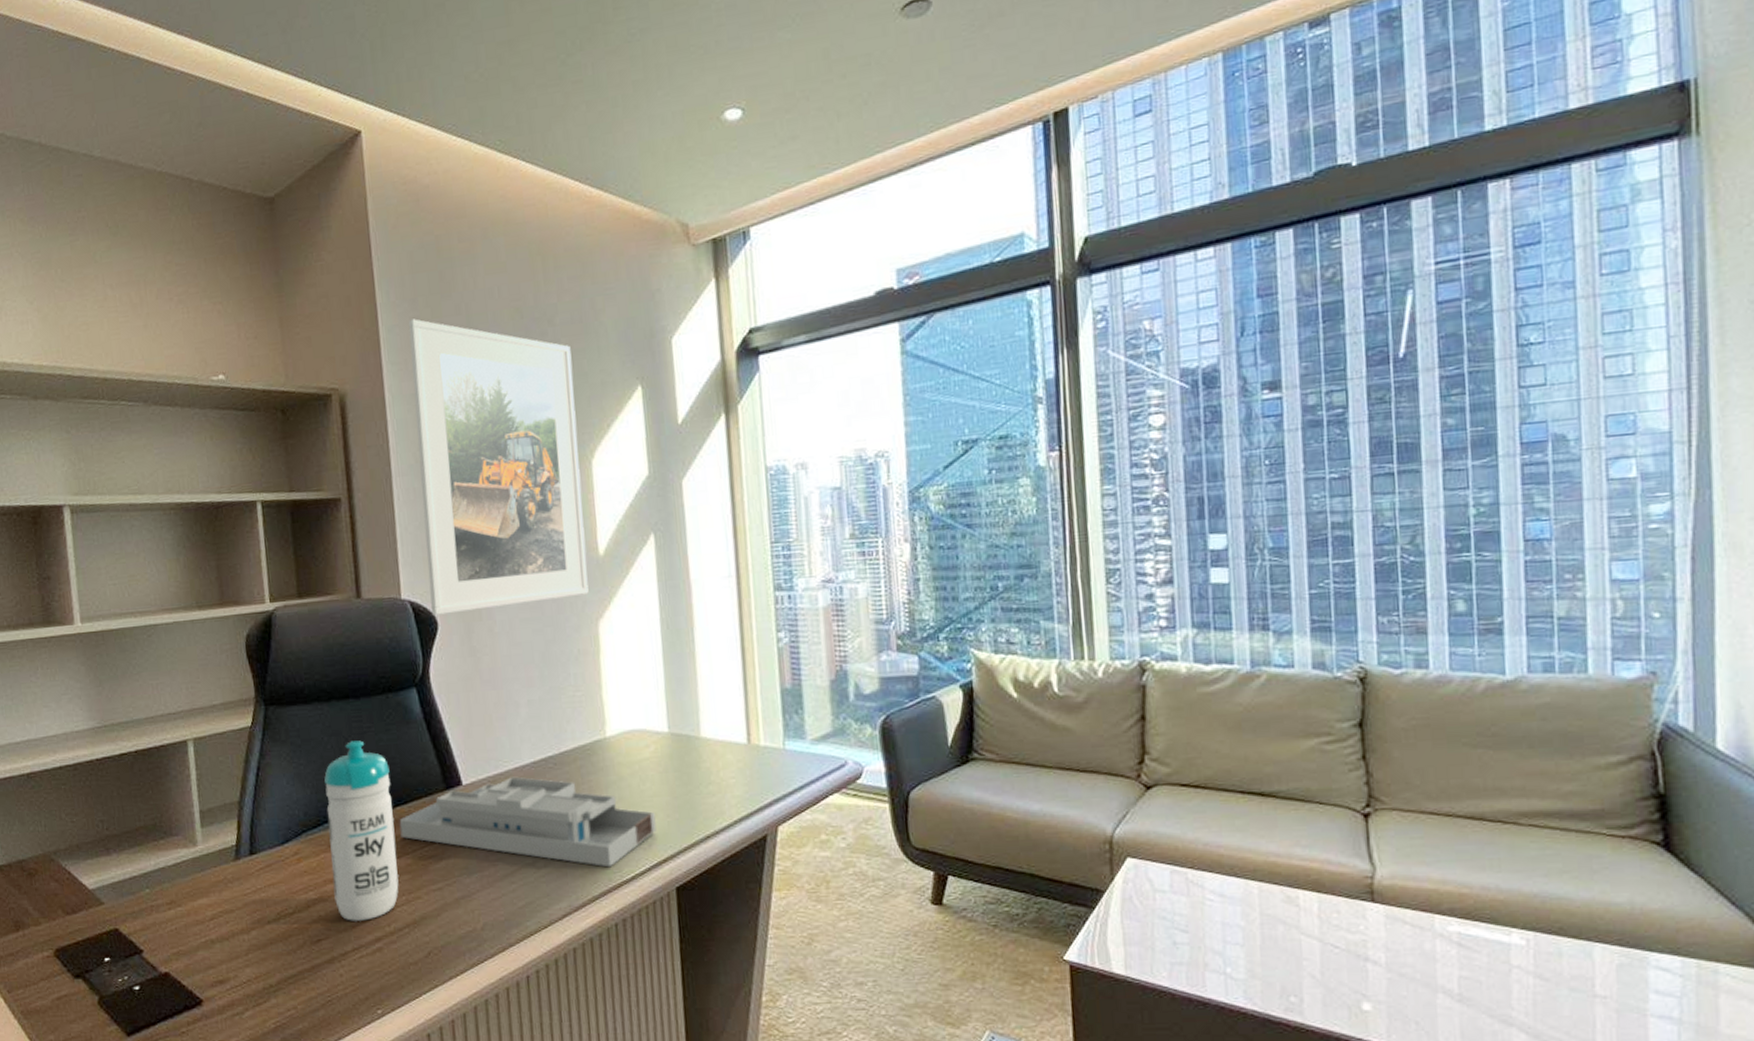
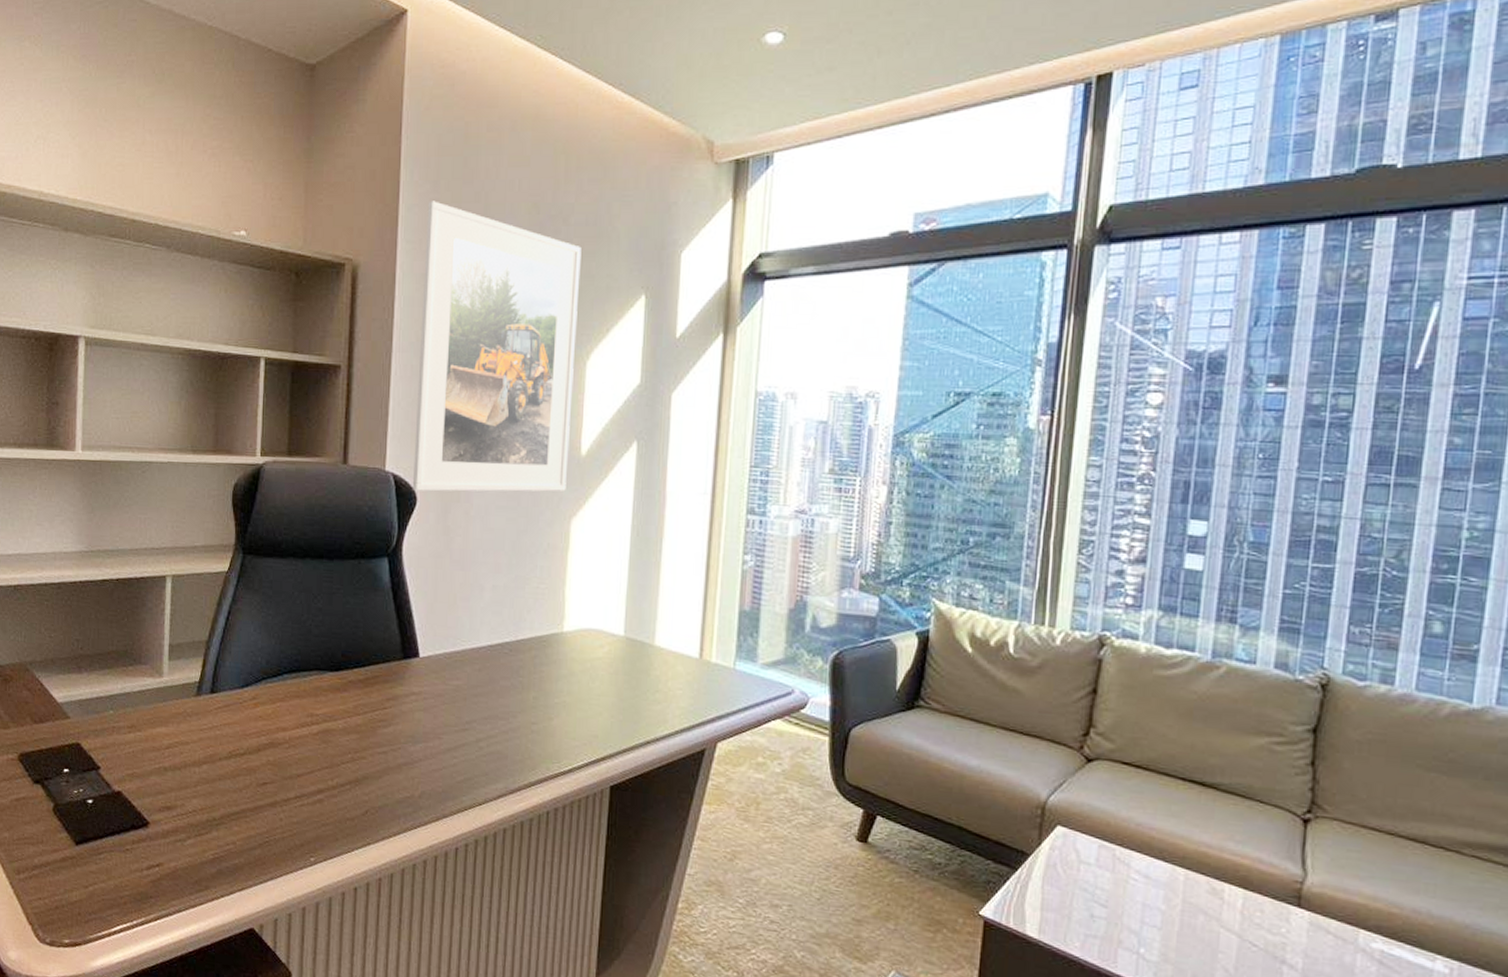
water bottle: present [324,740,399,921] -> none [284,599,352,772]
desk organizer: present [399,776,656,868] -> none [354,656,600,757]

